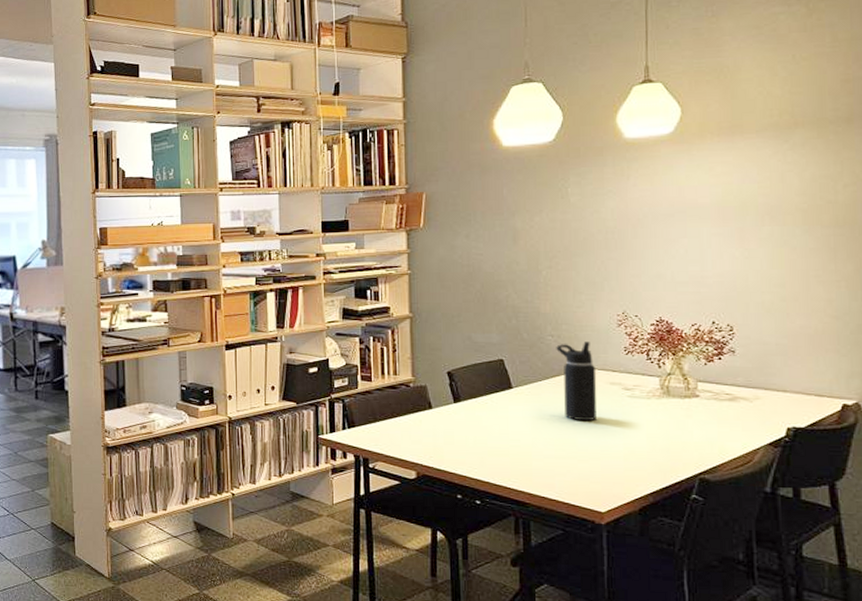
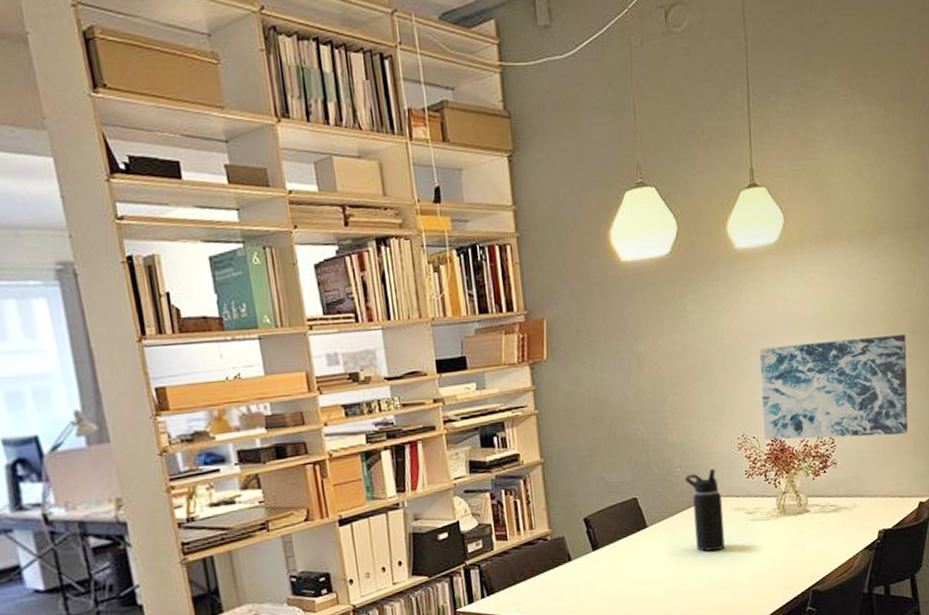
wall art: none [646,228,830,331] -> present [759,335,908,440]

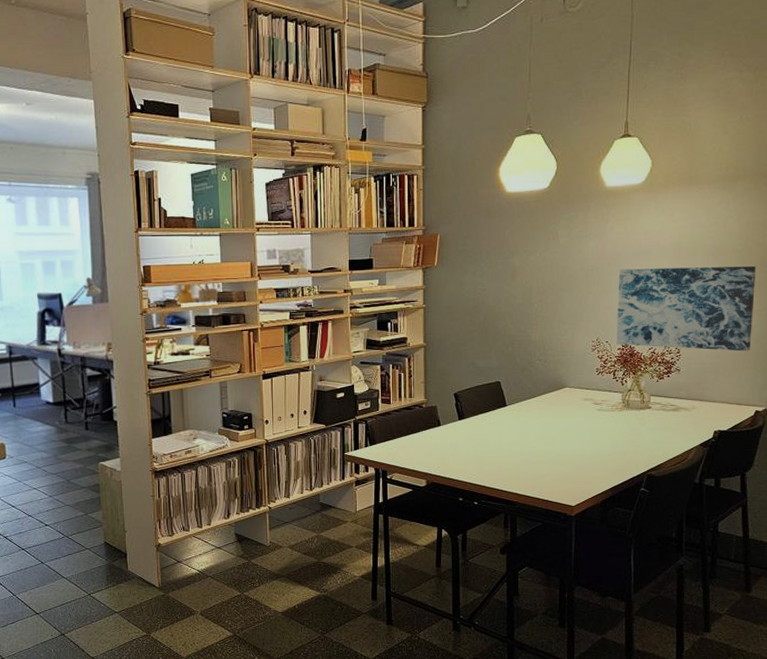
water bottle: present [685,469,725,552] -> none [543,364,574,432]

